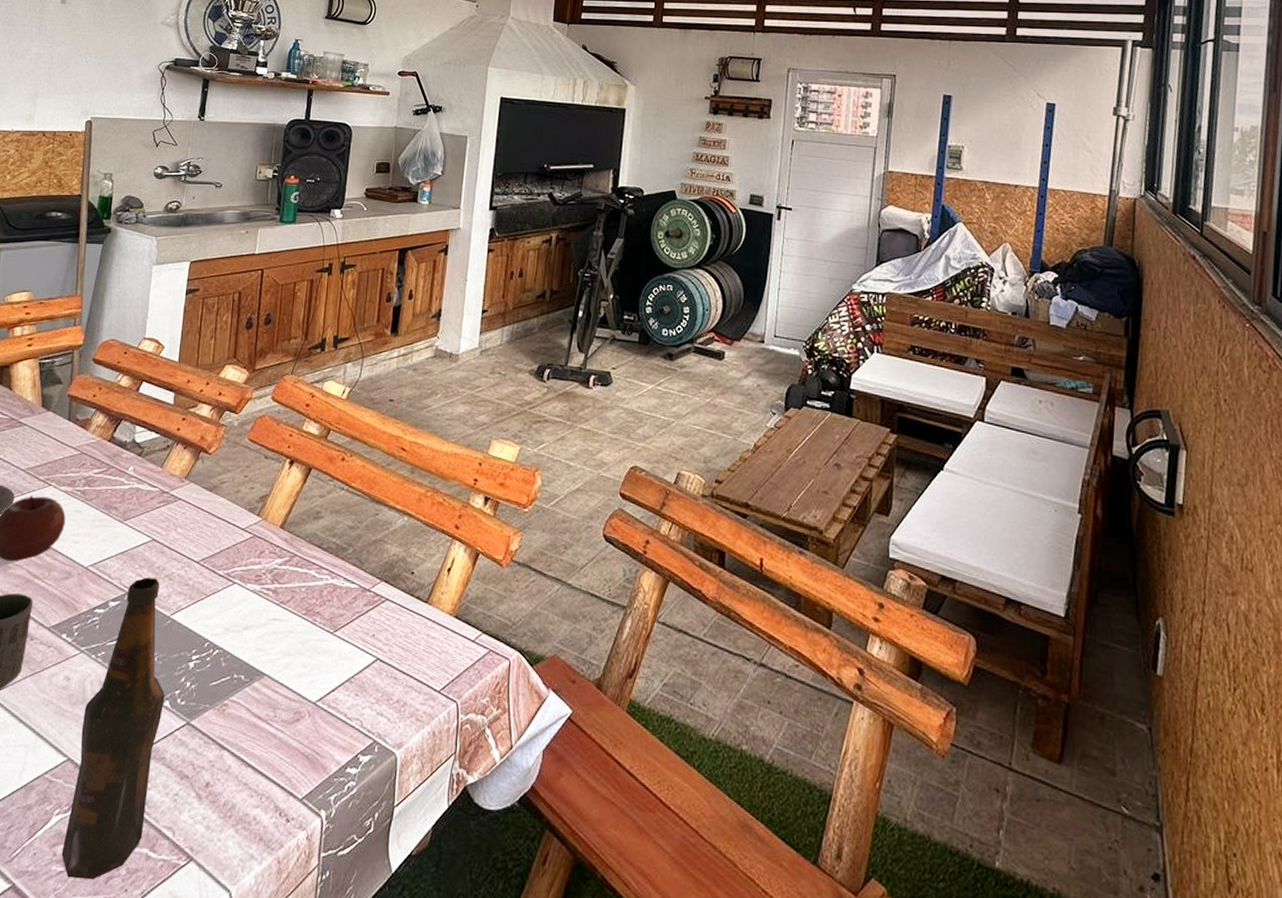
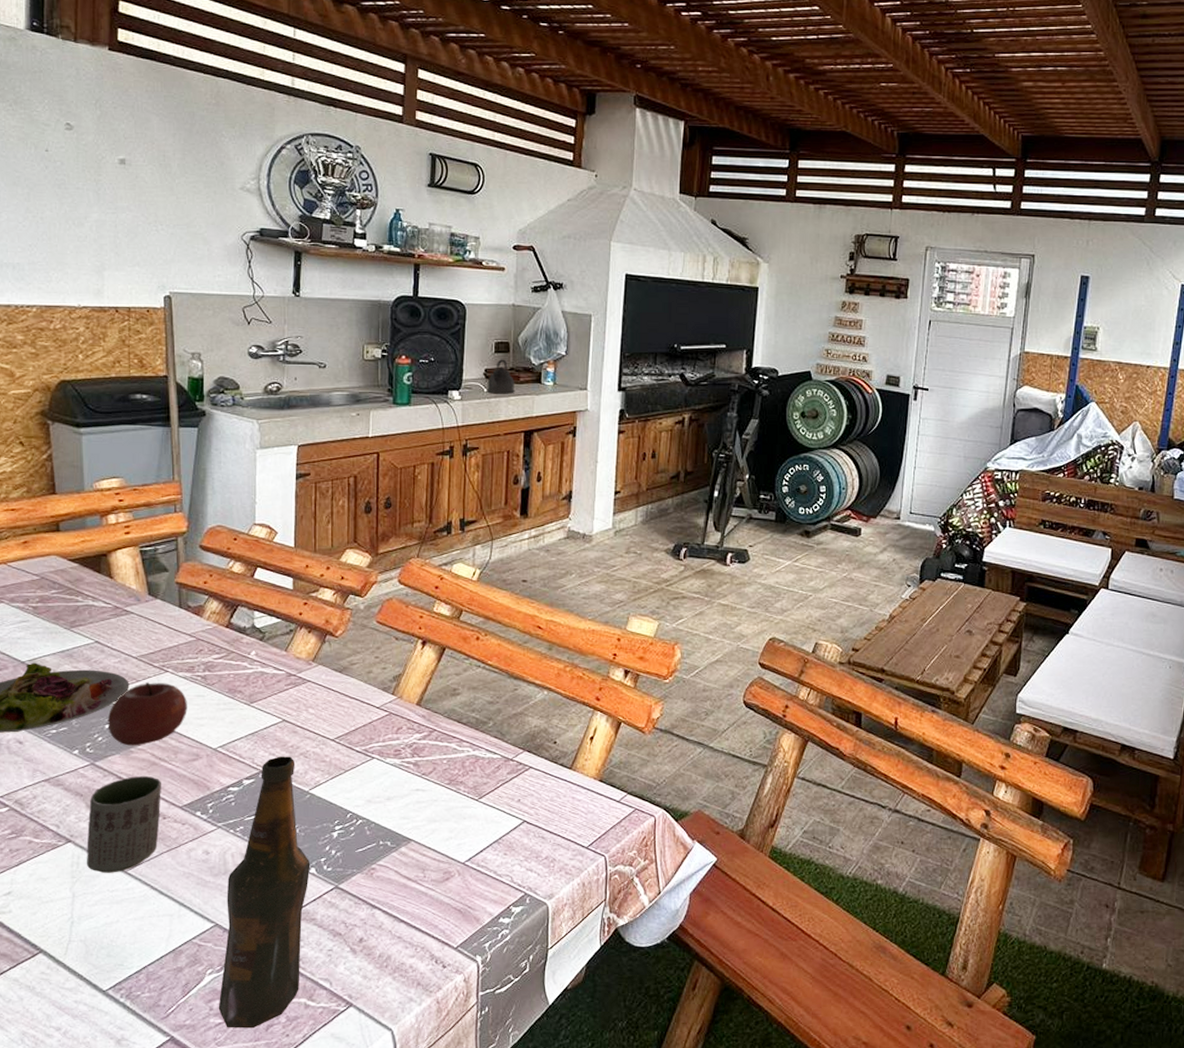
kettle: none [367,179,393,213] -> present [487,359,514,394]

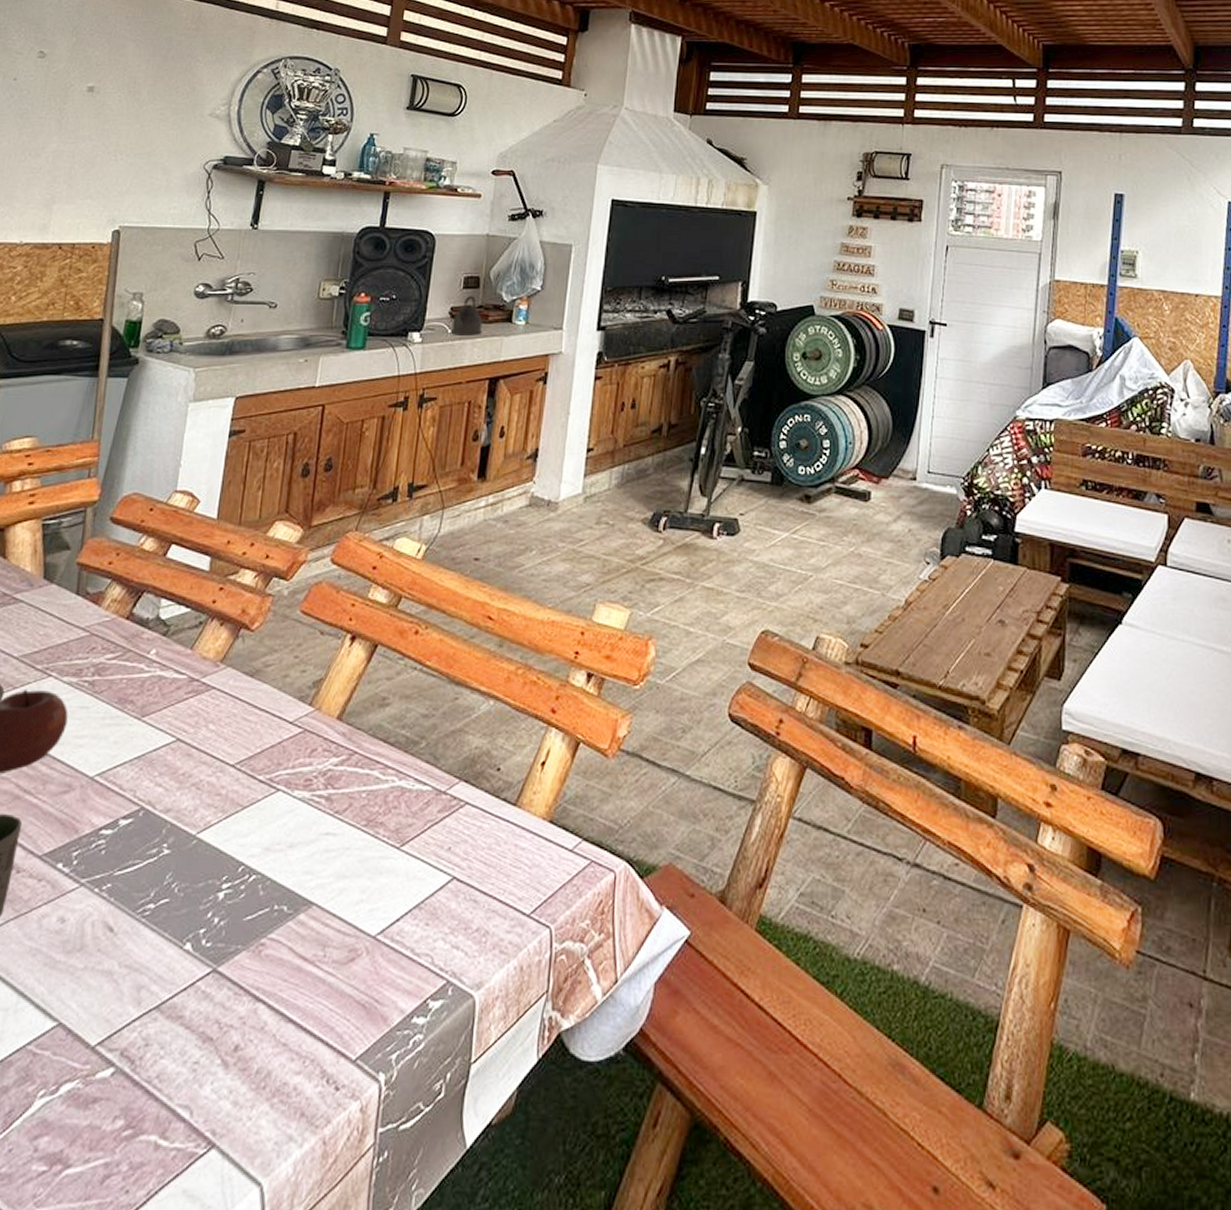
beer bottle: present [218,756,311,1029] -> none [44,787,187,1181]

